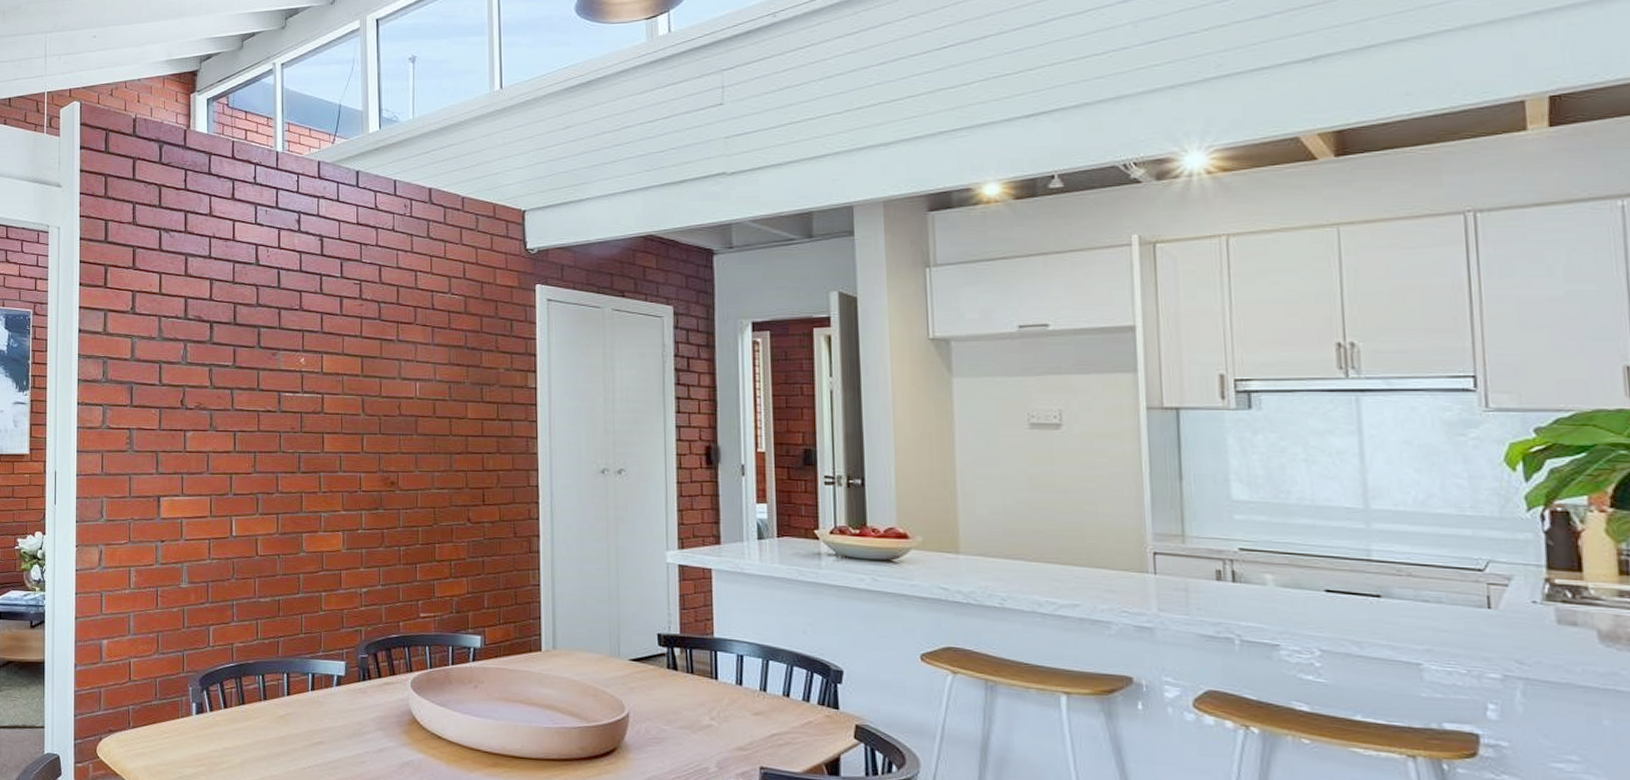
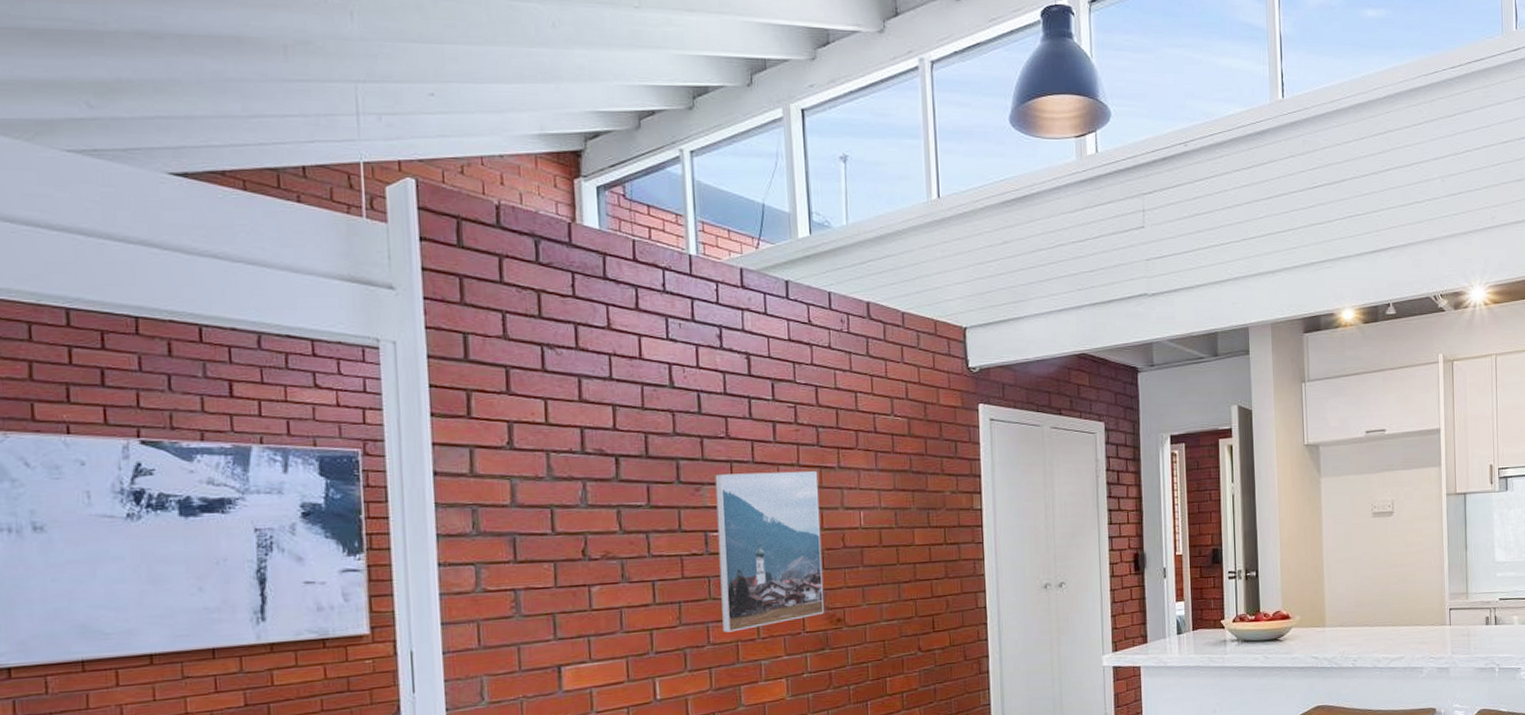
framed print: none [289,342,380,484] -> present [715,471,825,633]

